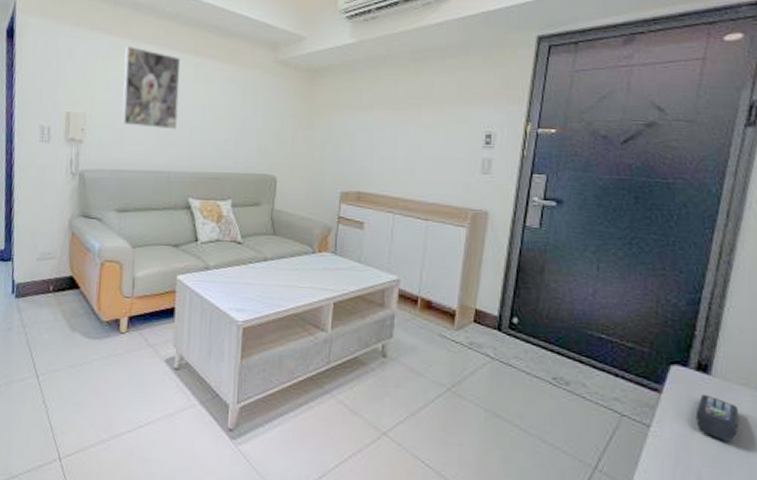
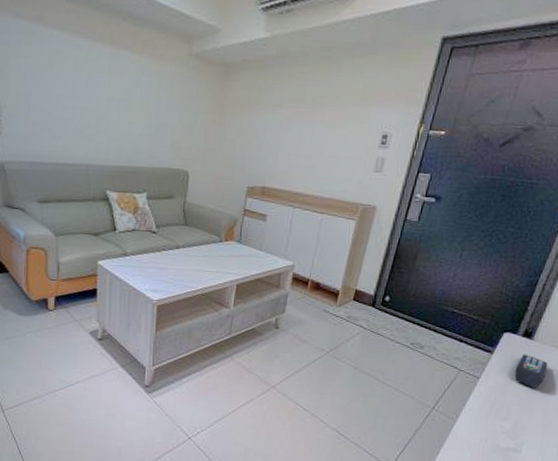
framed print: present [122,45,181,130] -> none [36,31,95,123]

